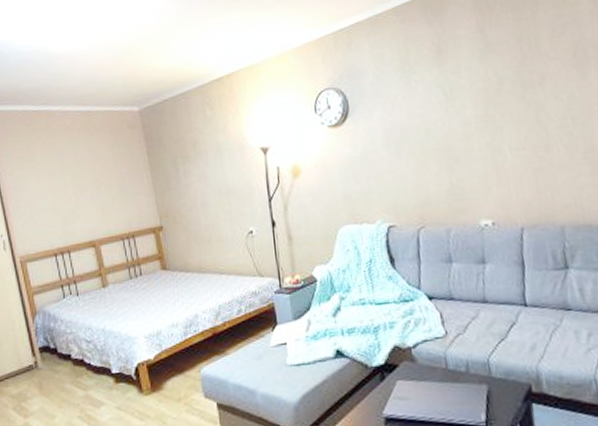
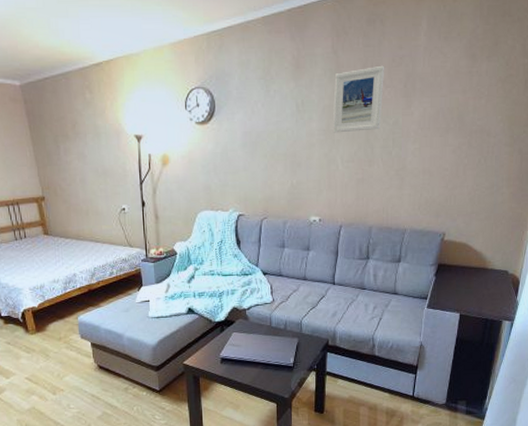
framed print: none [485,37,553,119] -> present [332,65,385,133]

